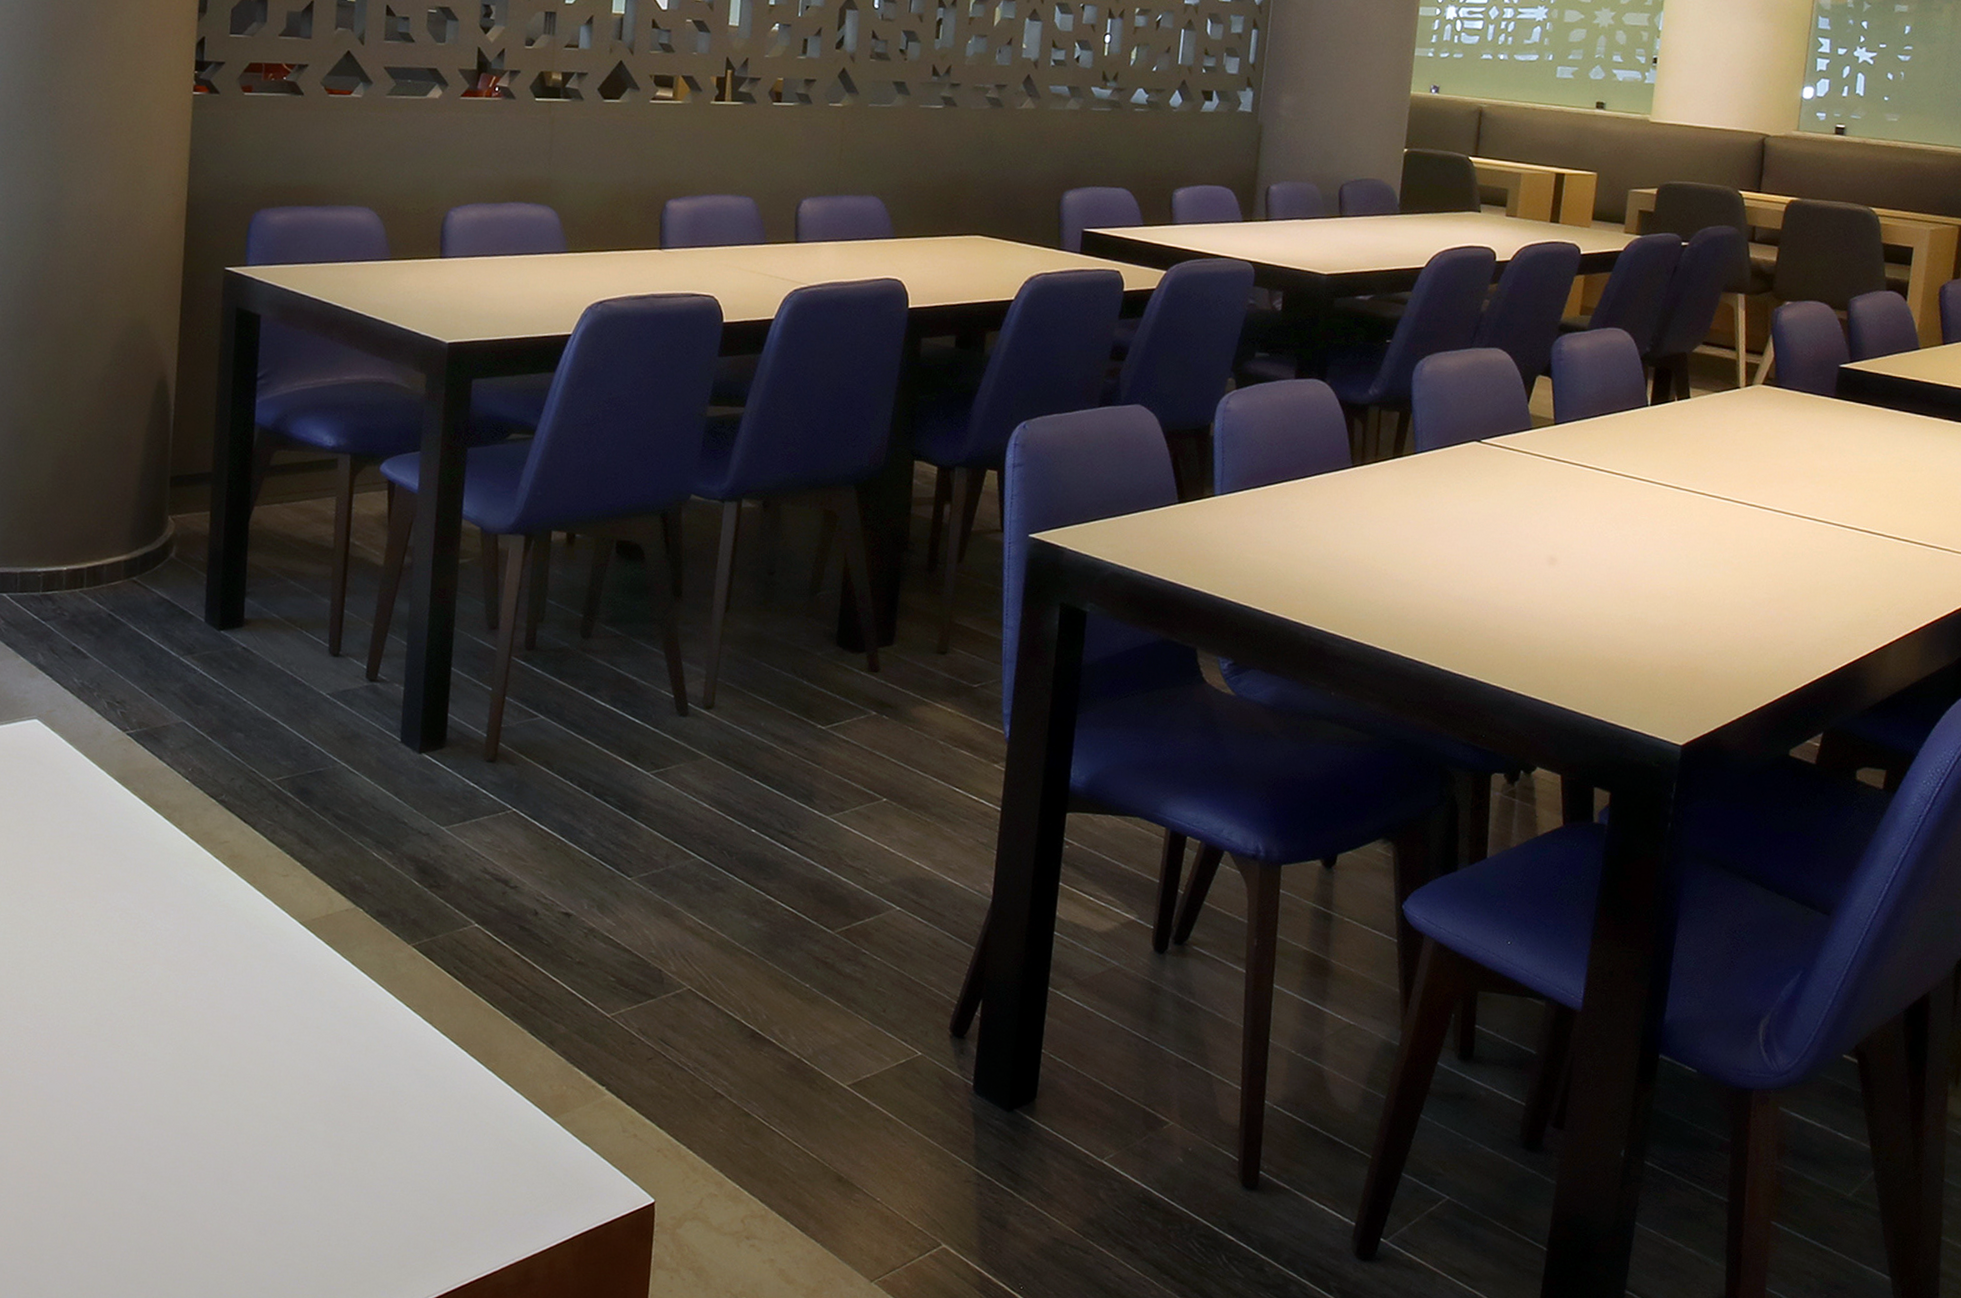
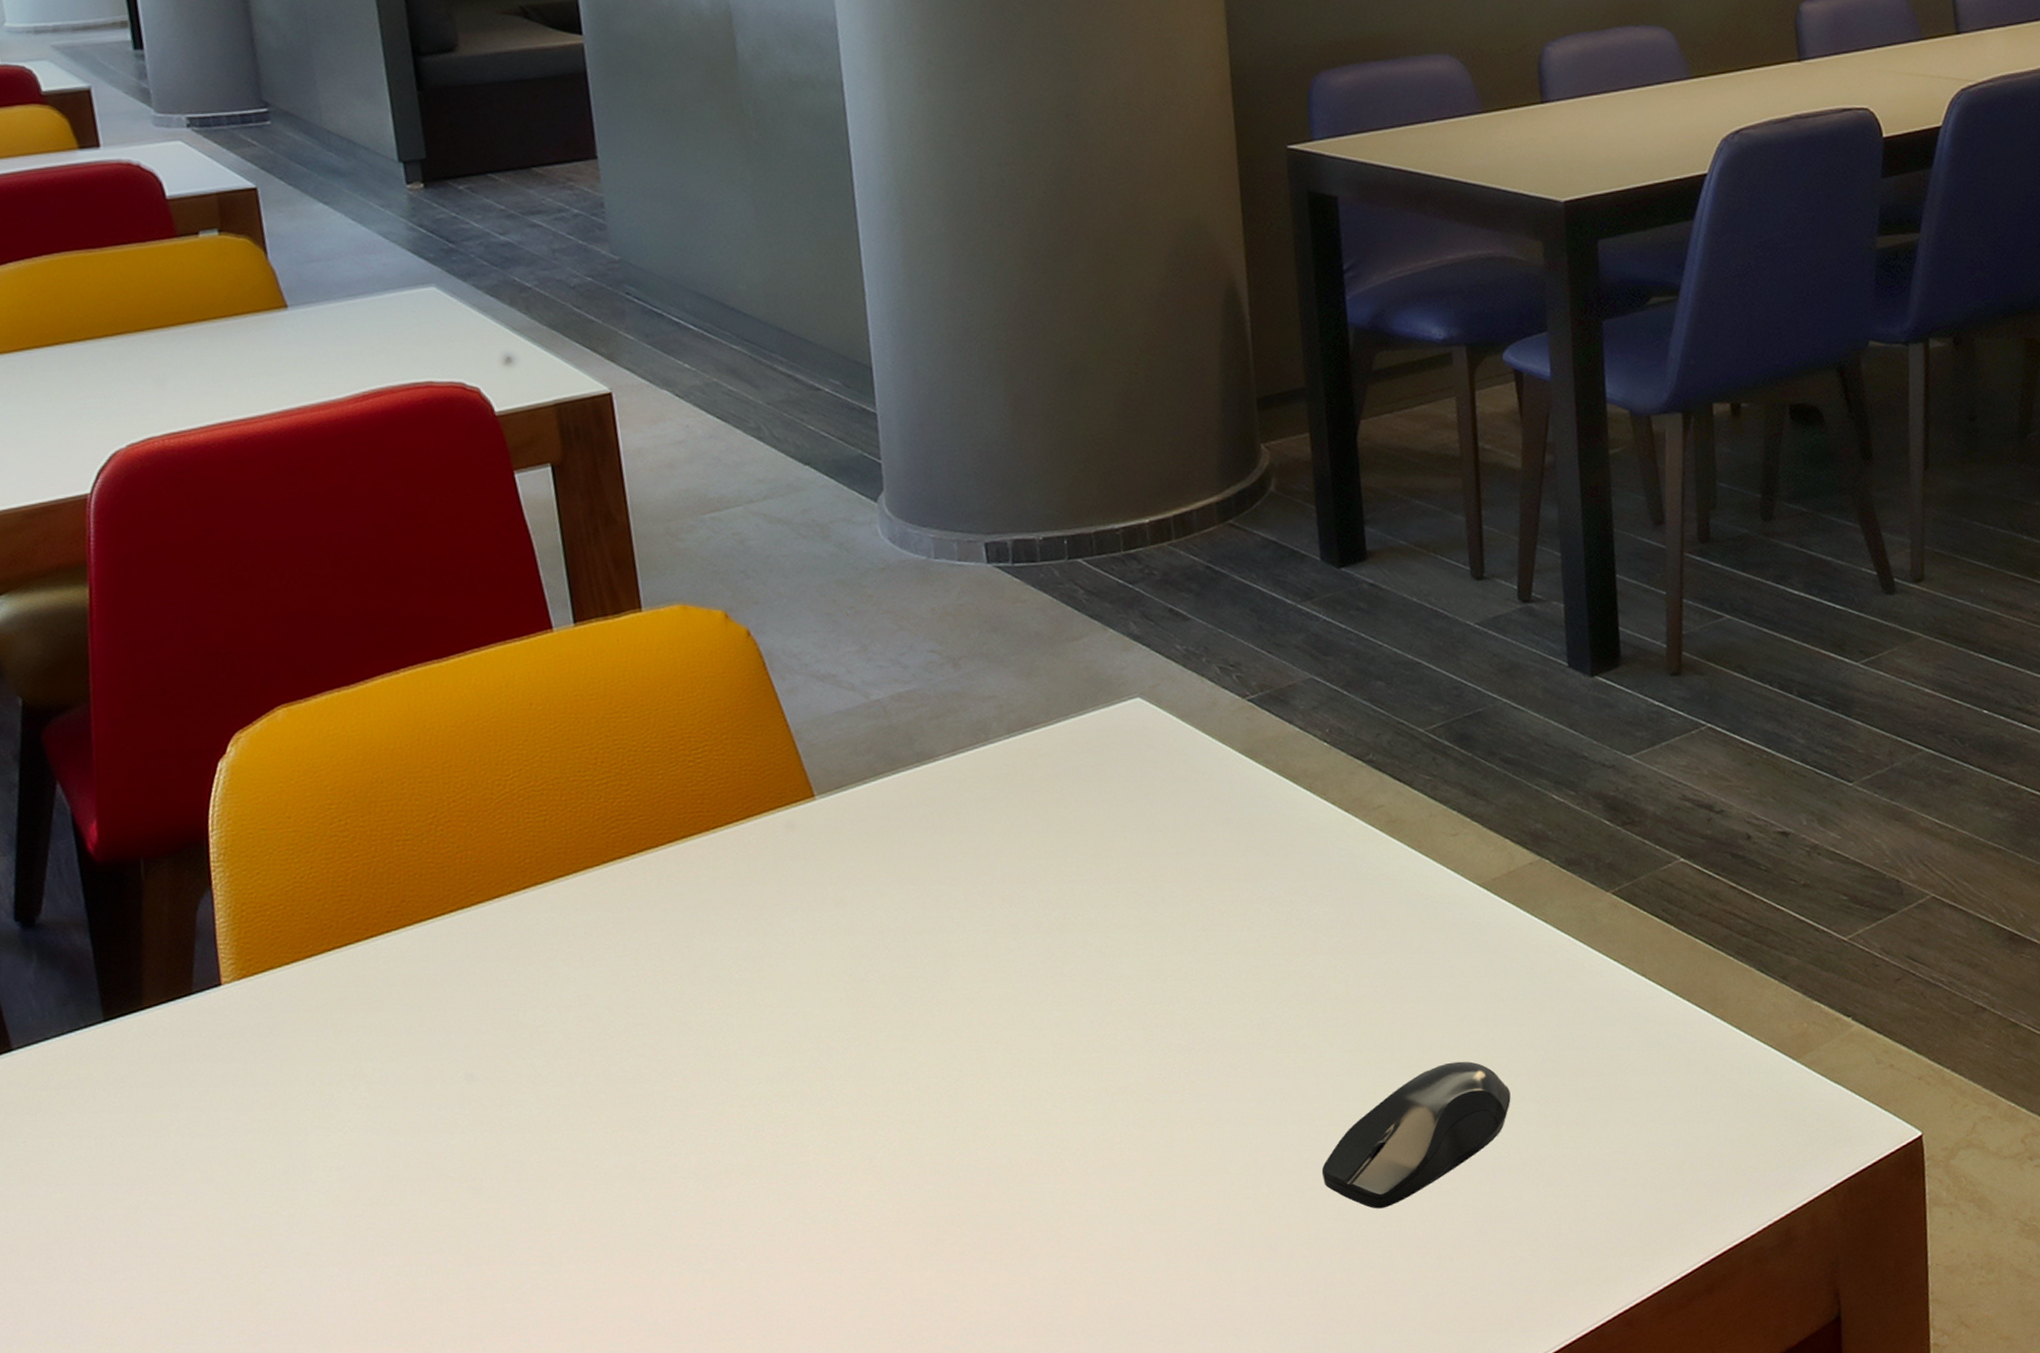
computer mouse: none [132,1076,303,1199] -> present [1321,1061,1511,1209]

